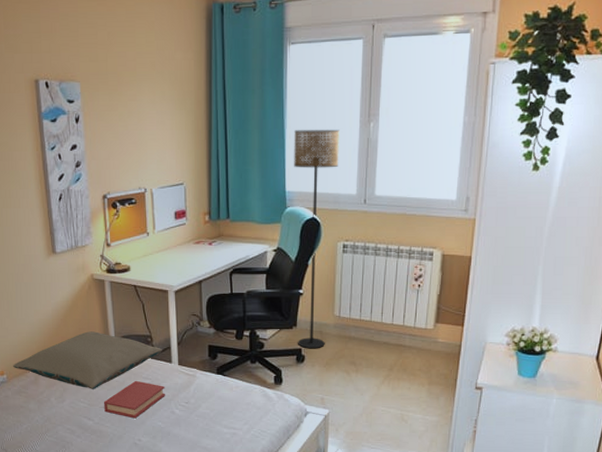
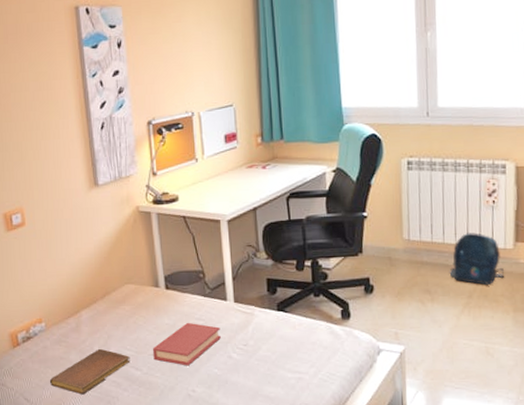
notebook: none [10,401,84,439] -> present [49,349,130,395]
pillow: present [13,331,162,389] -> none [52,269,216,335]
floor lamp: present [294,129,339,349] -> none [347,41,397,278]
backpack: none [374,313,424,360] -> present [449,233,505,285]

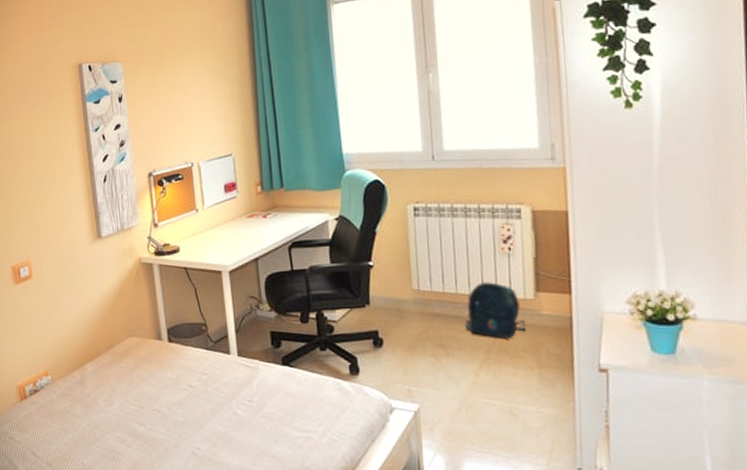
notebook: present [49,349,130,395] -> none [55,403,135,450]
book: present [153,322,221,366] -> none [157,376,225,422]

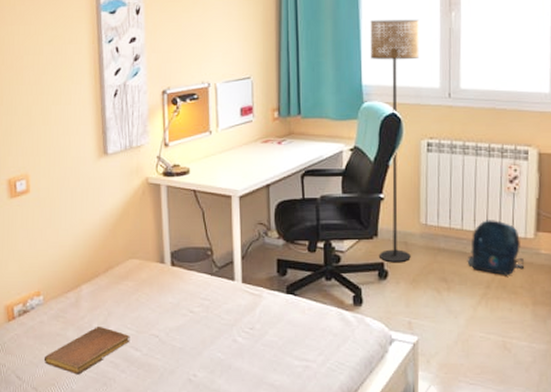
notebook: none [55,403,135,450] -> present [43,327,130,375]
floor lamp: none [346,84,405,331] -> present [370,19,419,263]

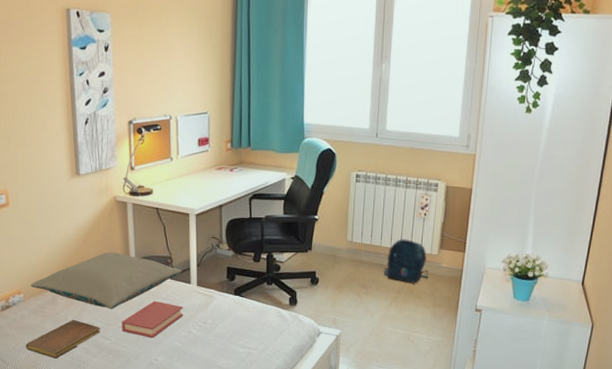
pillow: none [51,244,224,313] -> present [31,252,182,309]
book: none [155,301,226,349] -> present [122,300,183,338]
floor lamp: present [370,19,419,263] -> none [312,67,355,272]

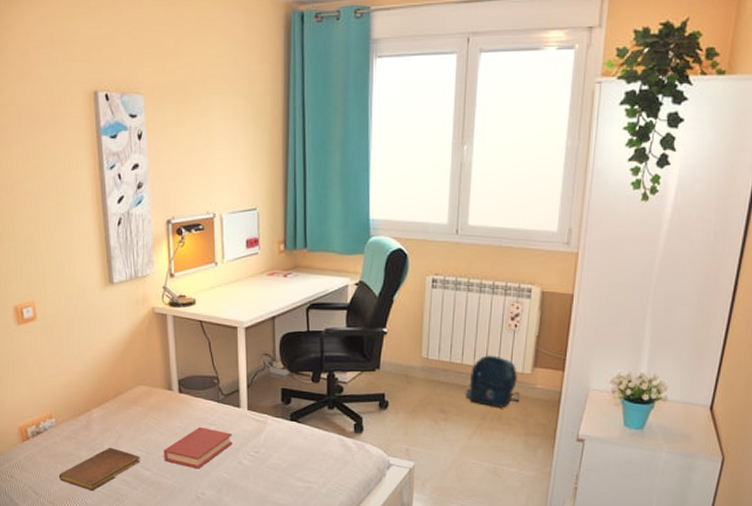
pillow: present [31,252,182,309] -> none [63,371,230,436]

